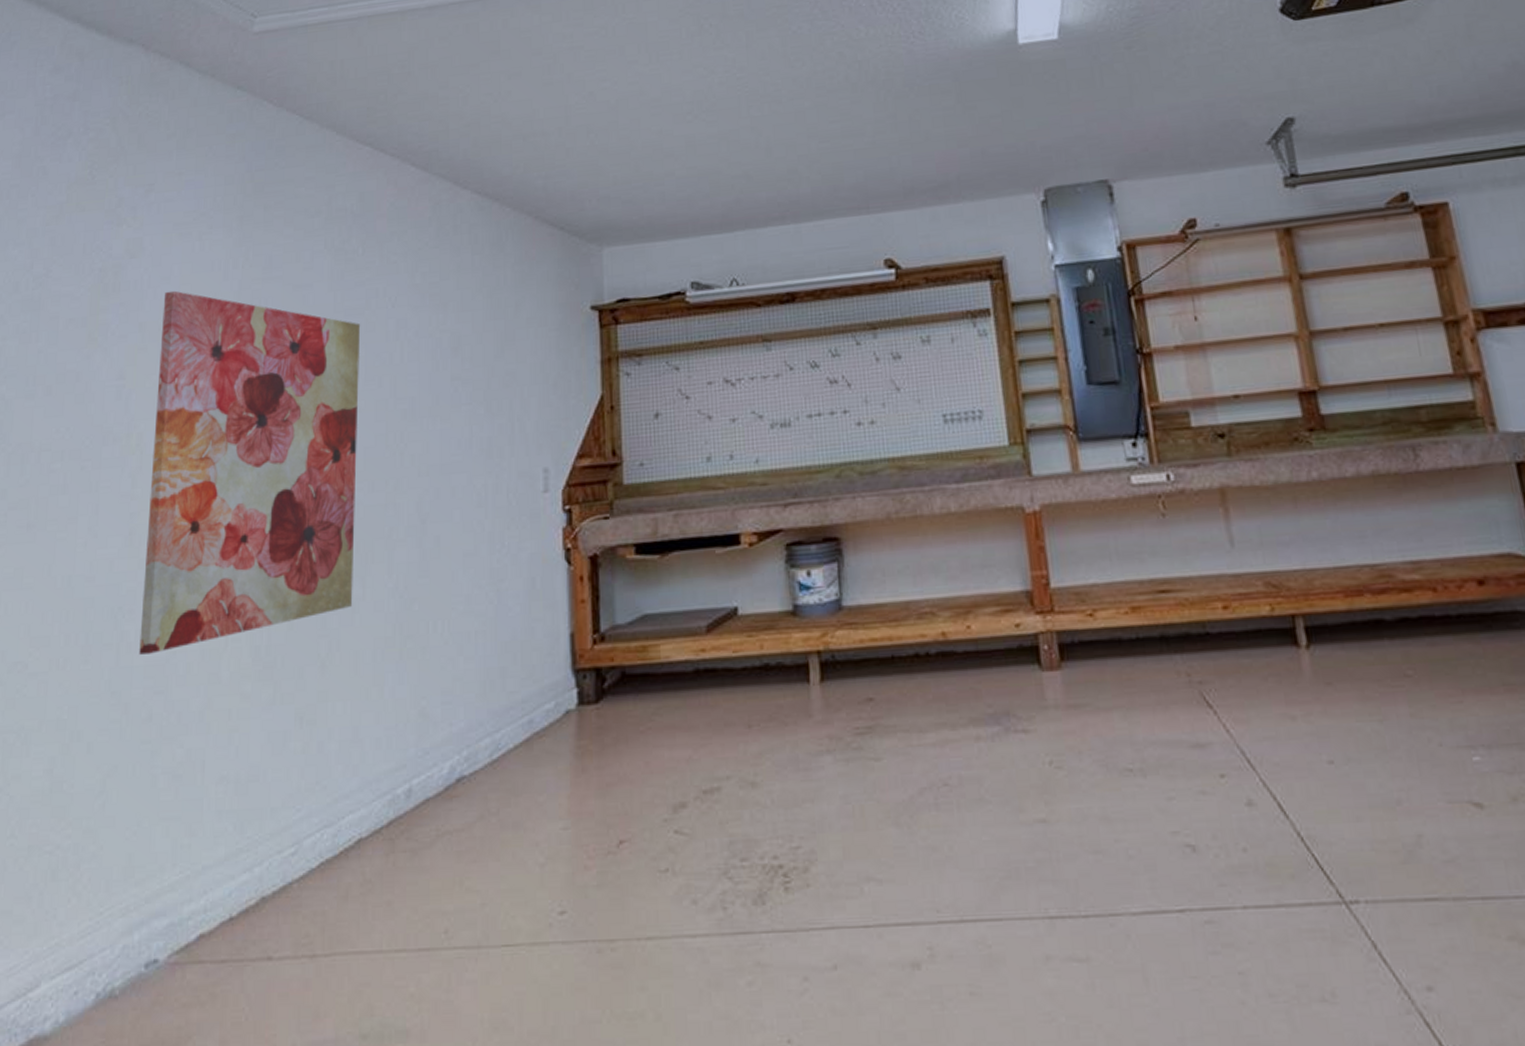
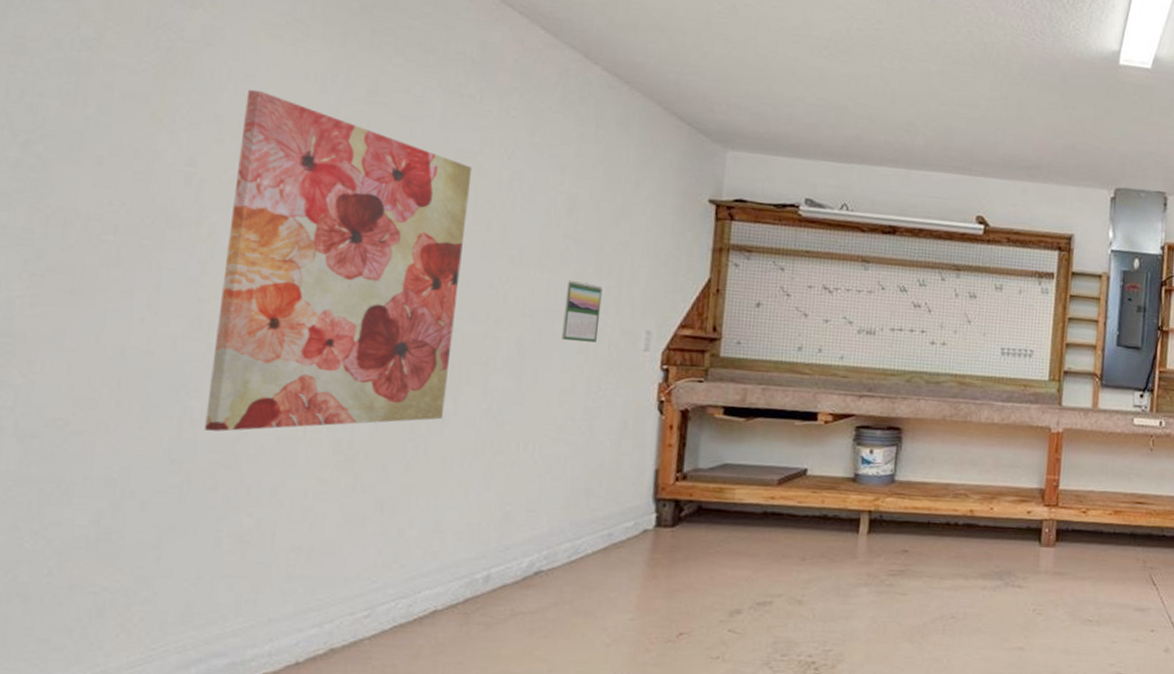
calendar: none [459,425,495,495] -> present [561,280,603,343]

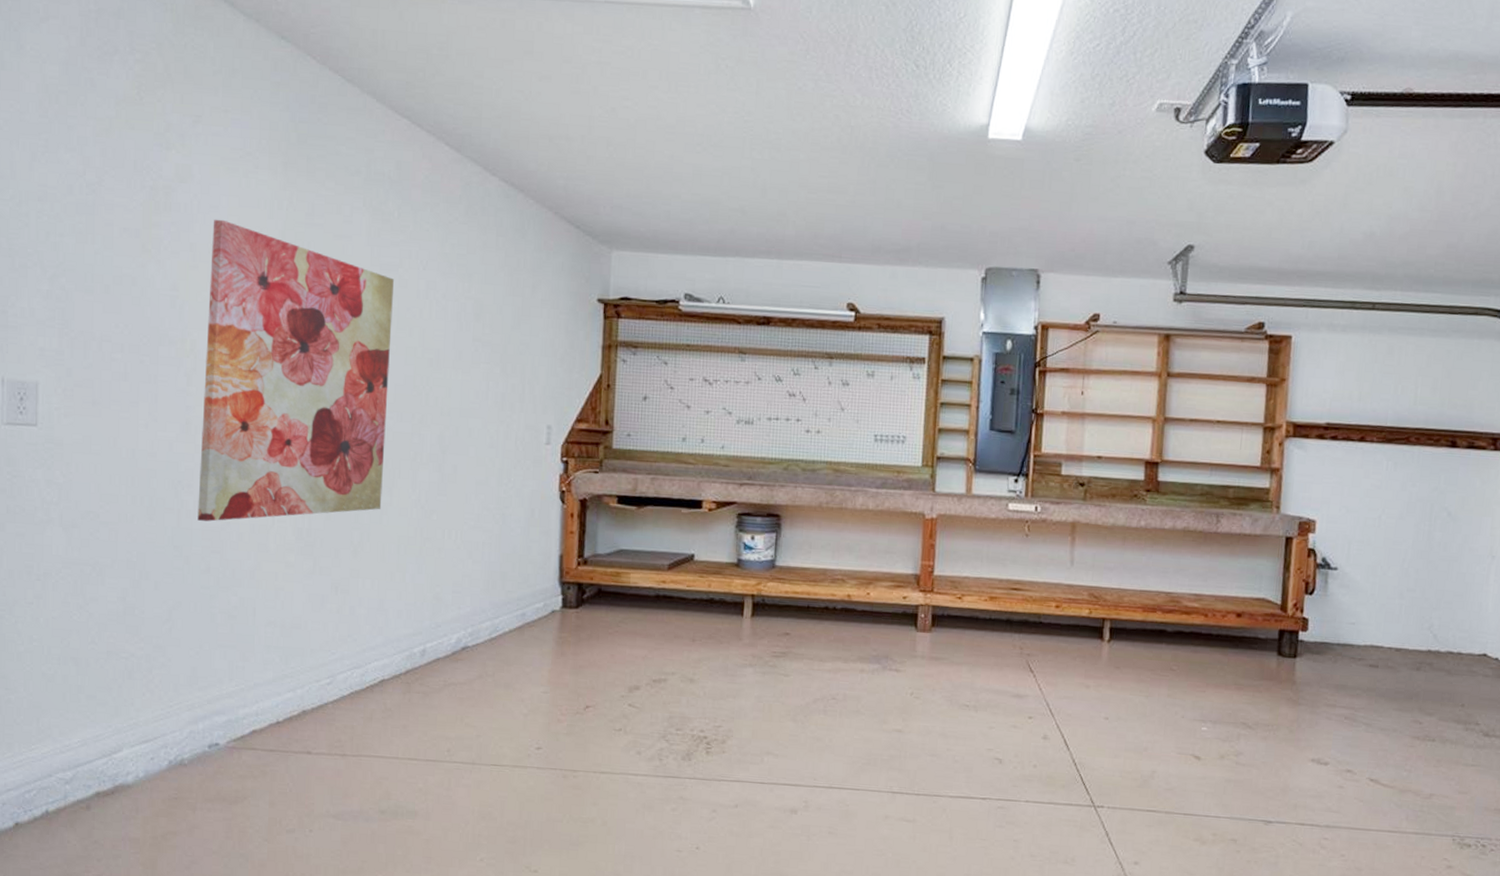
calendar: present [561,280,603,343] -> none [475,380,508,438]

